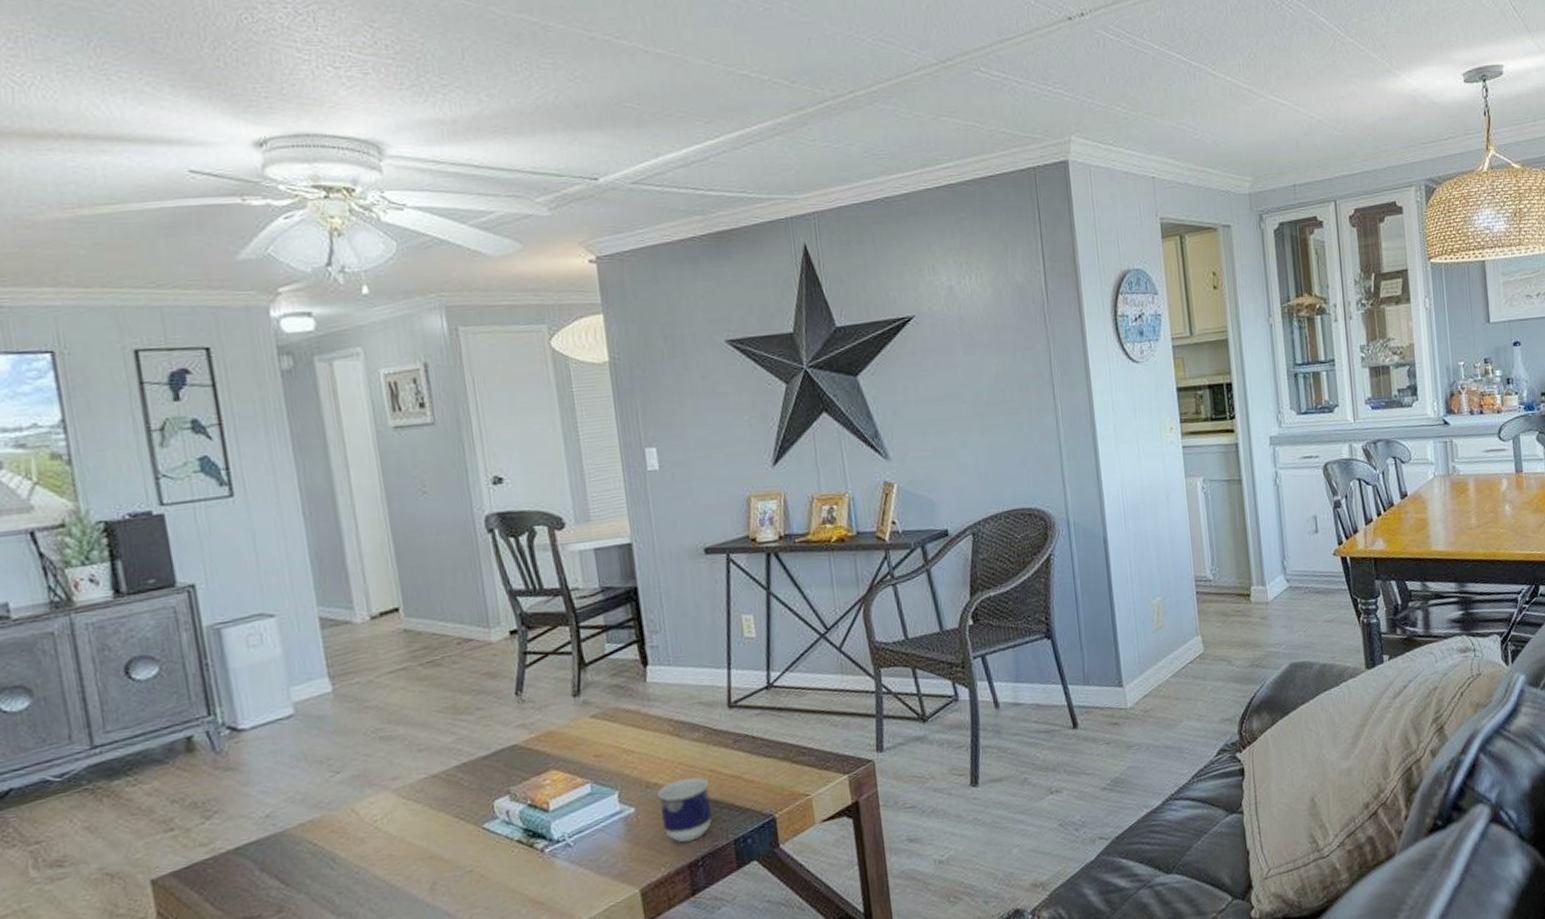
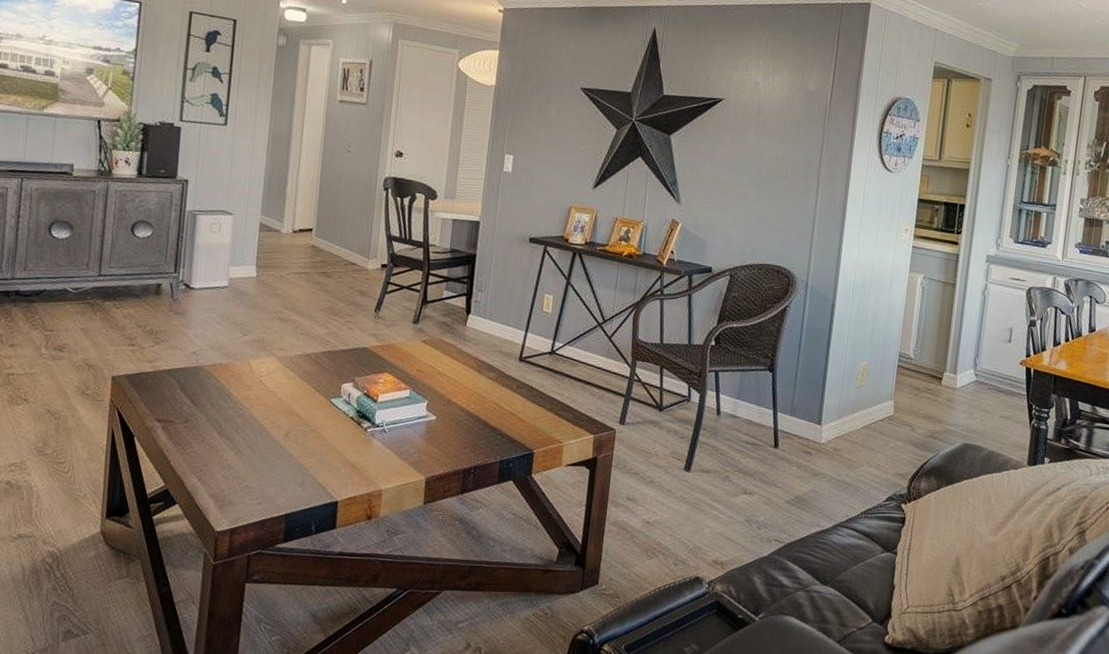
cup: present [657,777,713,843] -> none [453,405,492,453]

